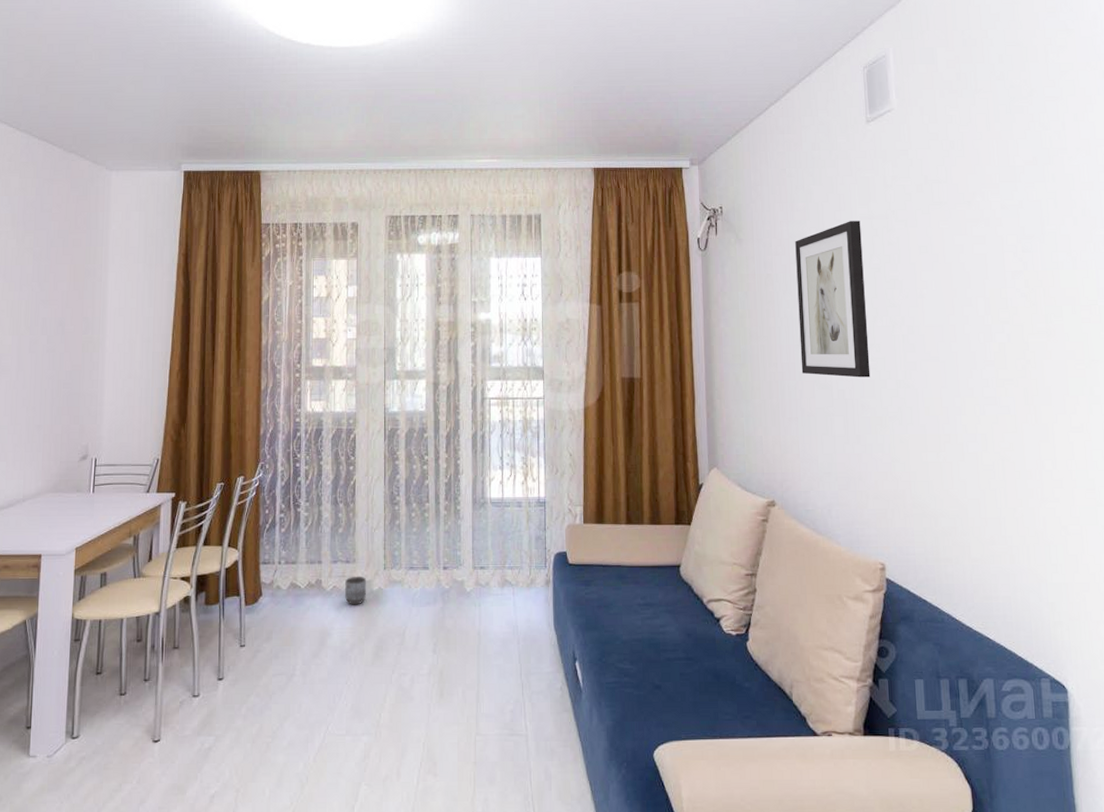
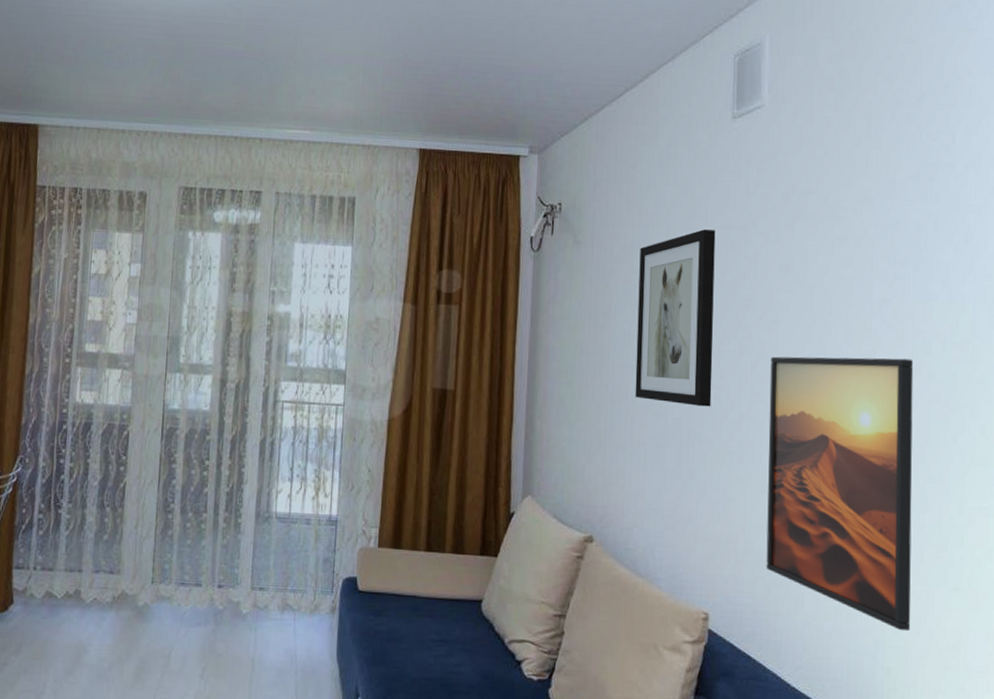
planter: present [345,576,367,605] -> none [106,588,132,621]
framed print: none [920,323,1069,569] -> present [766,356,914,631]

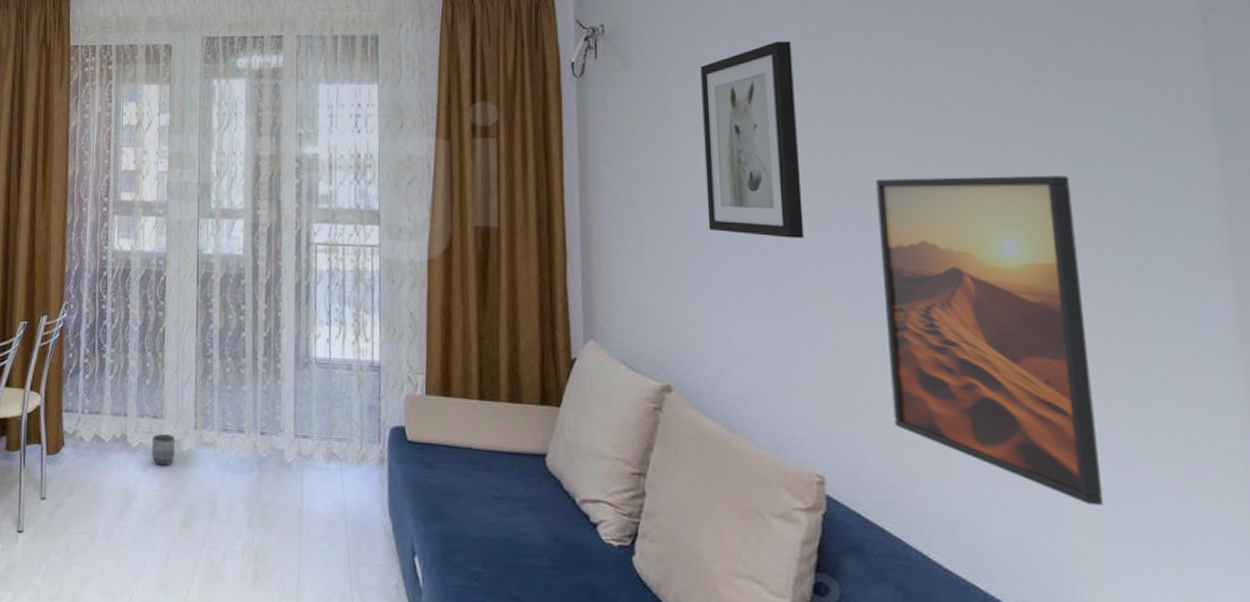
planter: none [106,588,132,621] -> present [152,433,176,466]

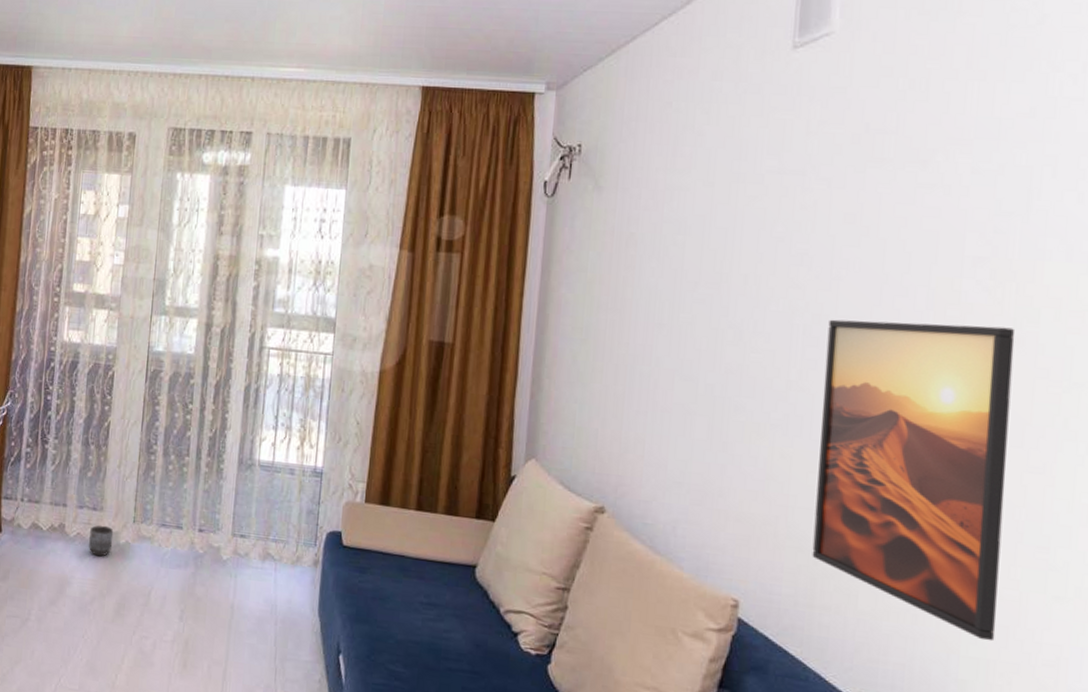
wall art: present [700,41,805,239] -> none [660,174,766,373]

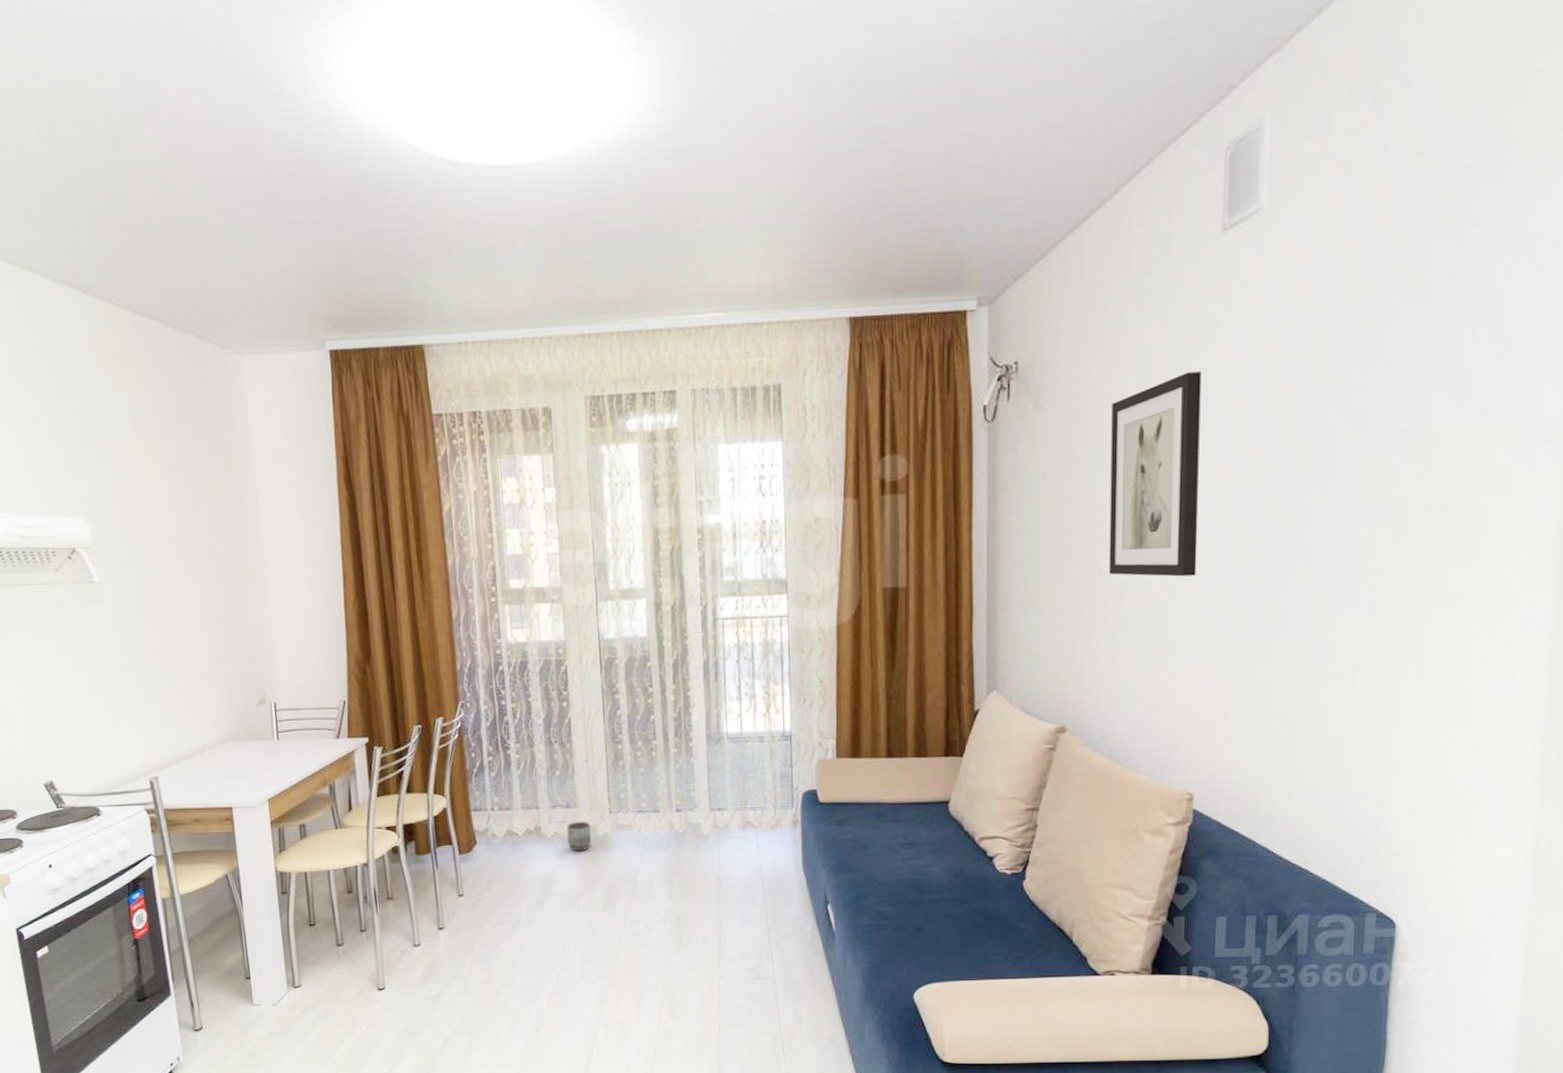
wall art: none [660,174,766,373] -> present [1108,371,1202,577]
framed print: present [812,319,1016,641] -> none [1257,497,1438,794]

